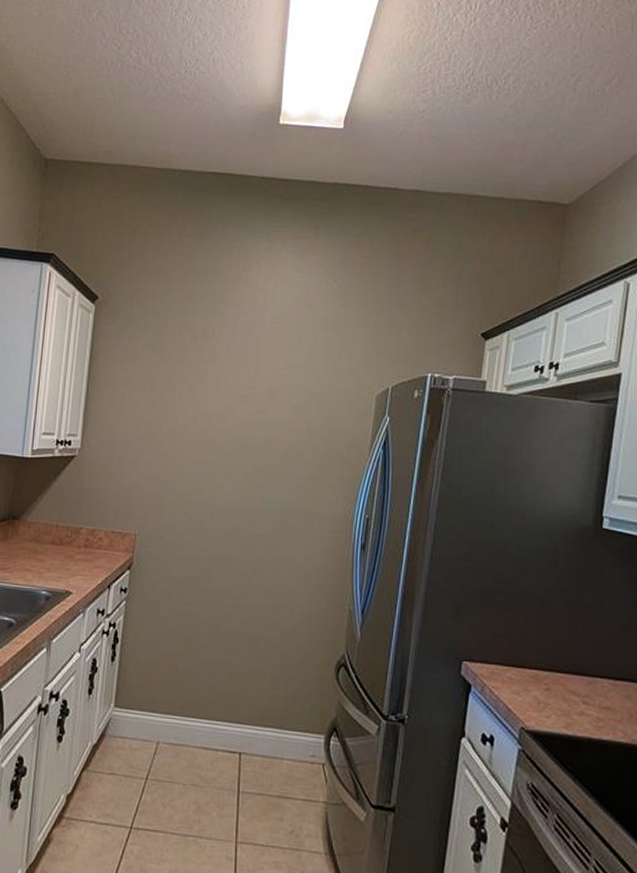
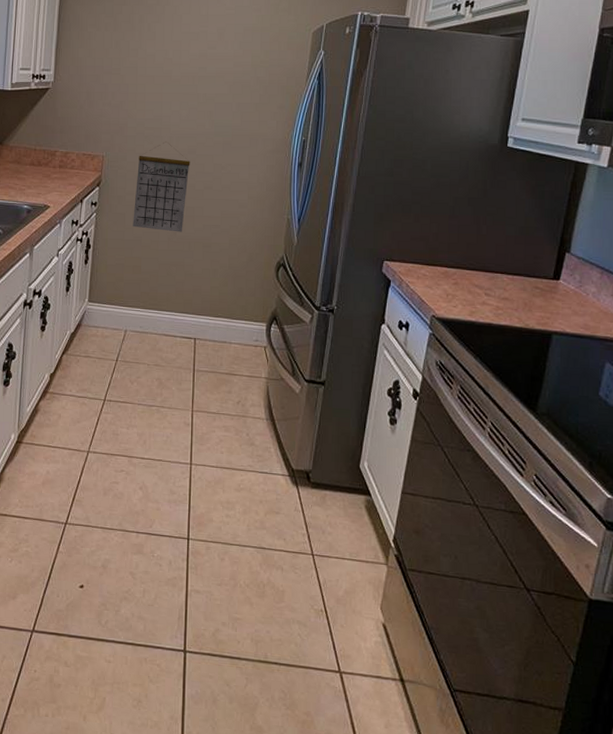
calendar: none [168,518,236,625] -> present [133,142,190,232]

